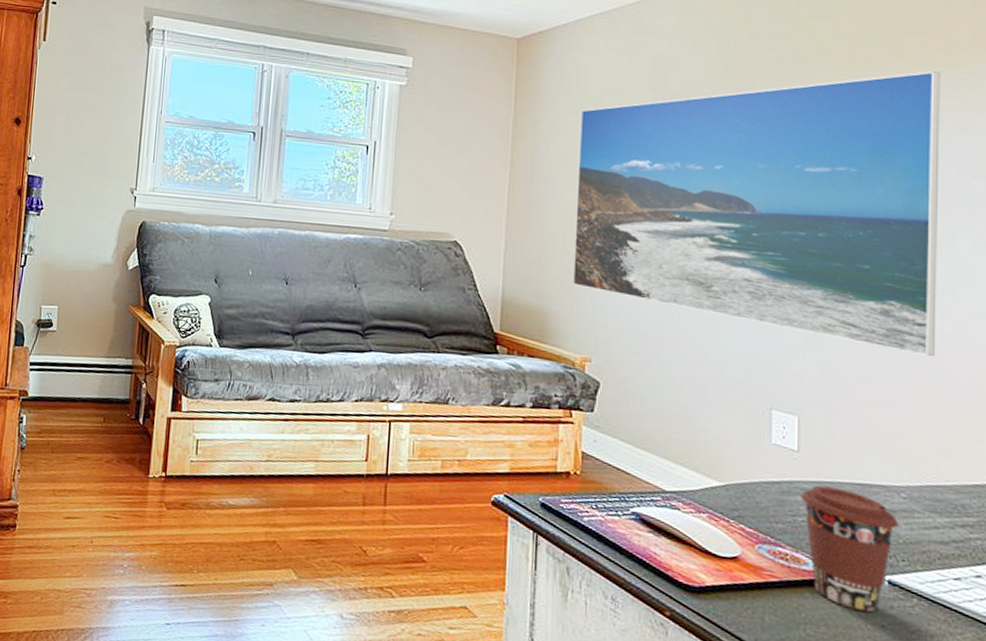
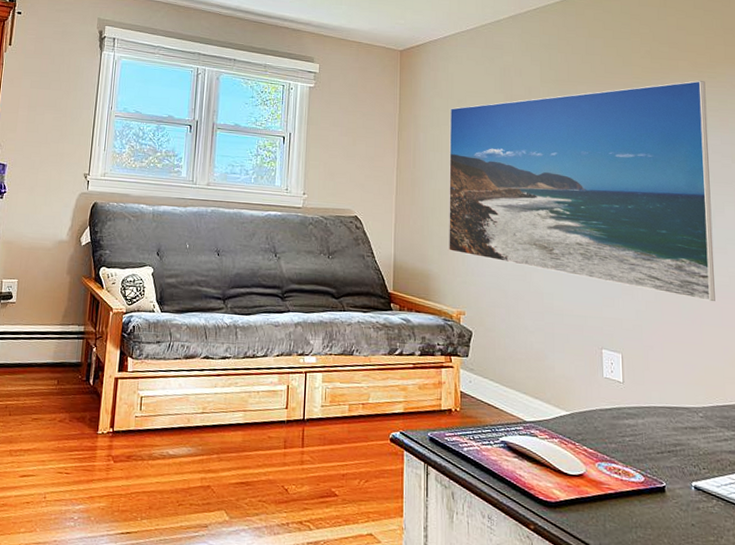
coffee cup: present [799,485,899,613] -> none [626,410,699,515]

